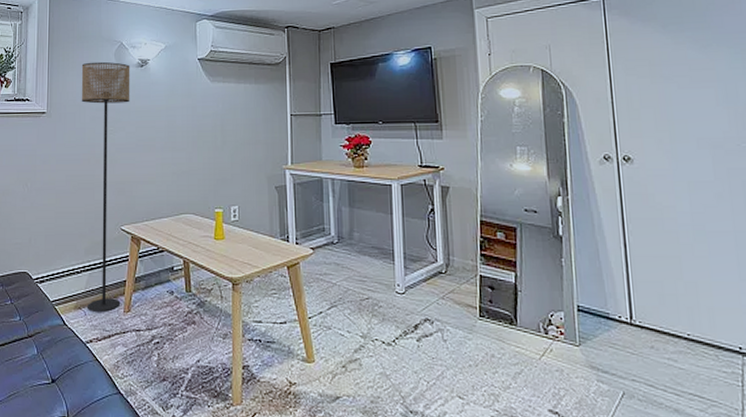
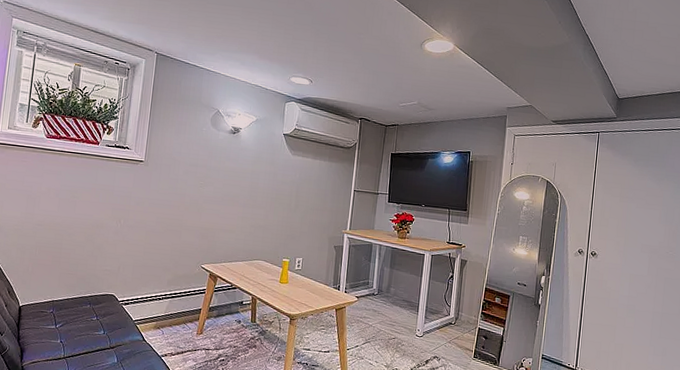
floor lamp: present [81,61,130,312] -> none [164,123,224,333]

